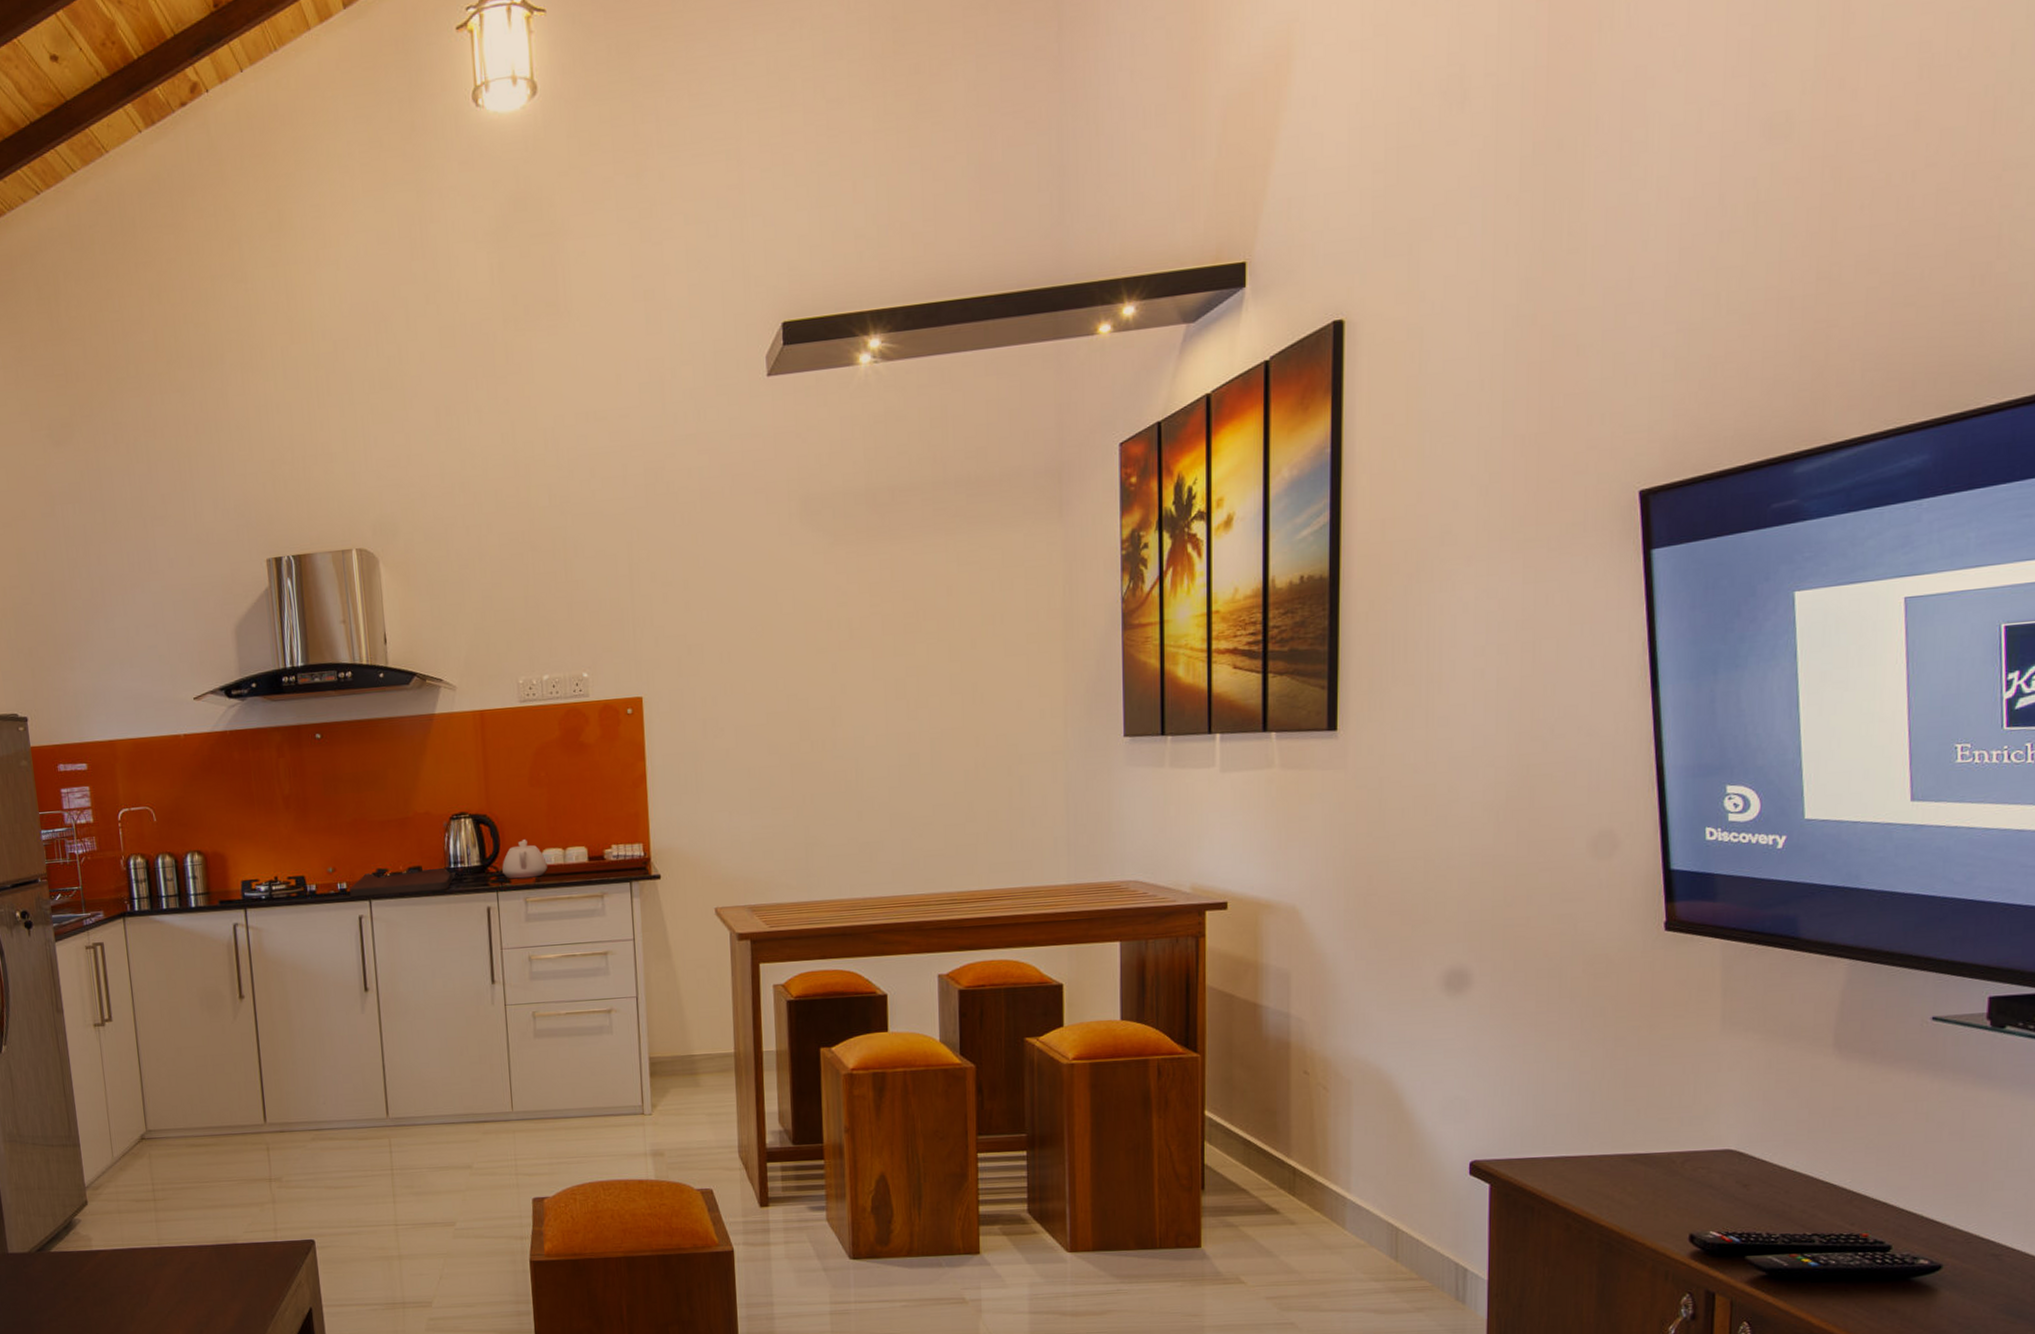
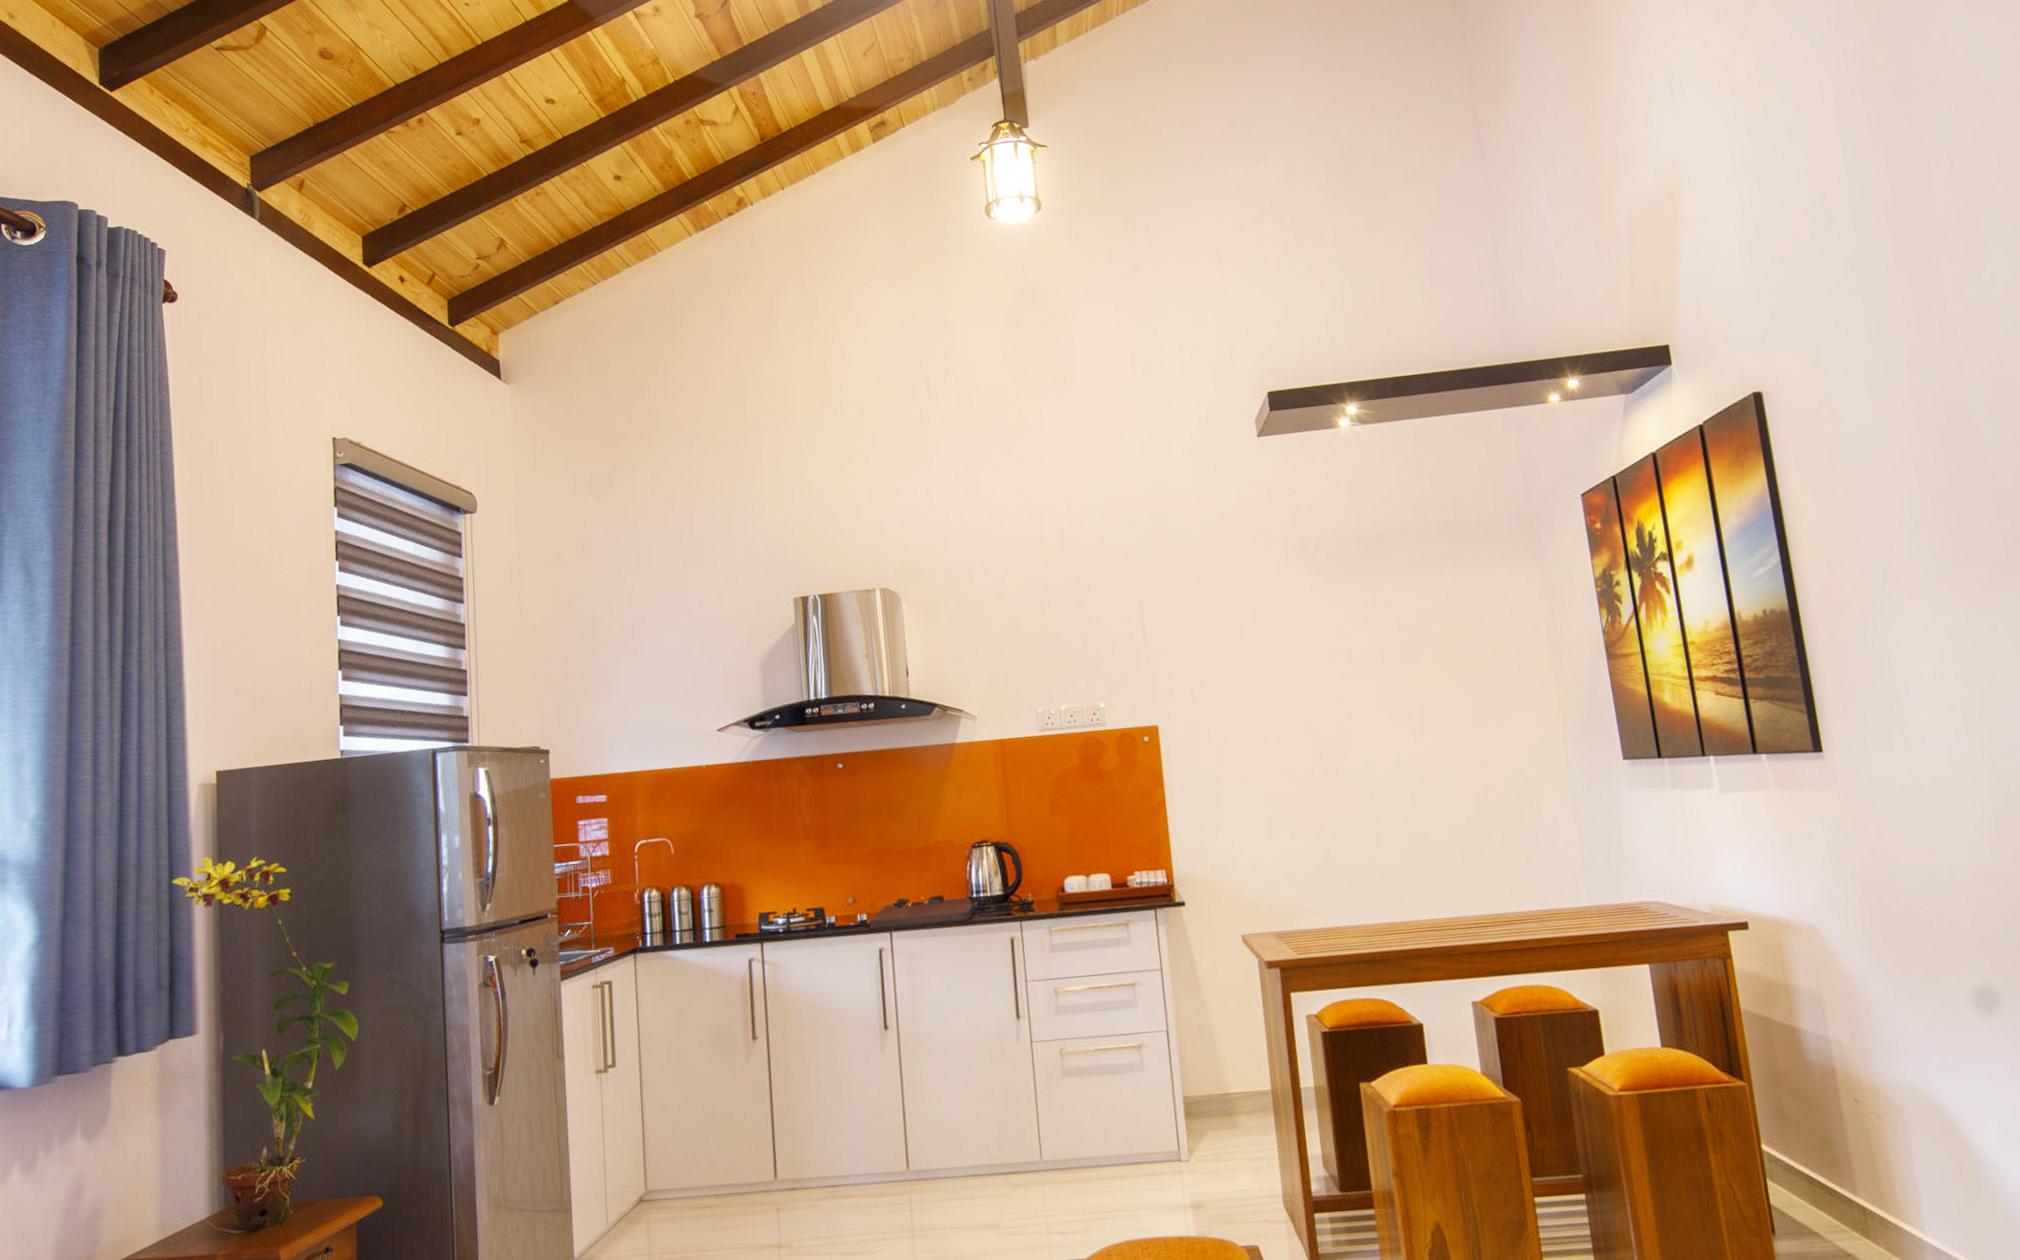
teapot: present [502,838,547,879] -> none [1025,866,1071,908]

